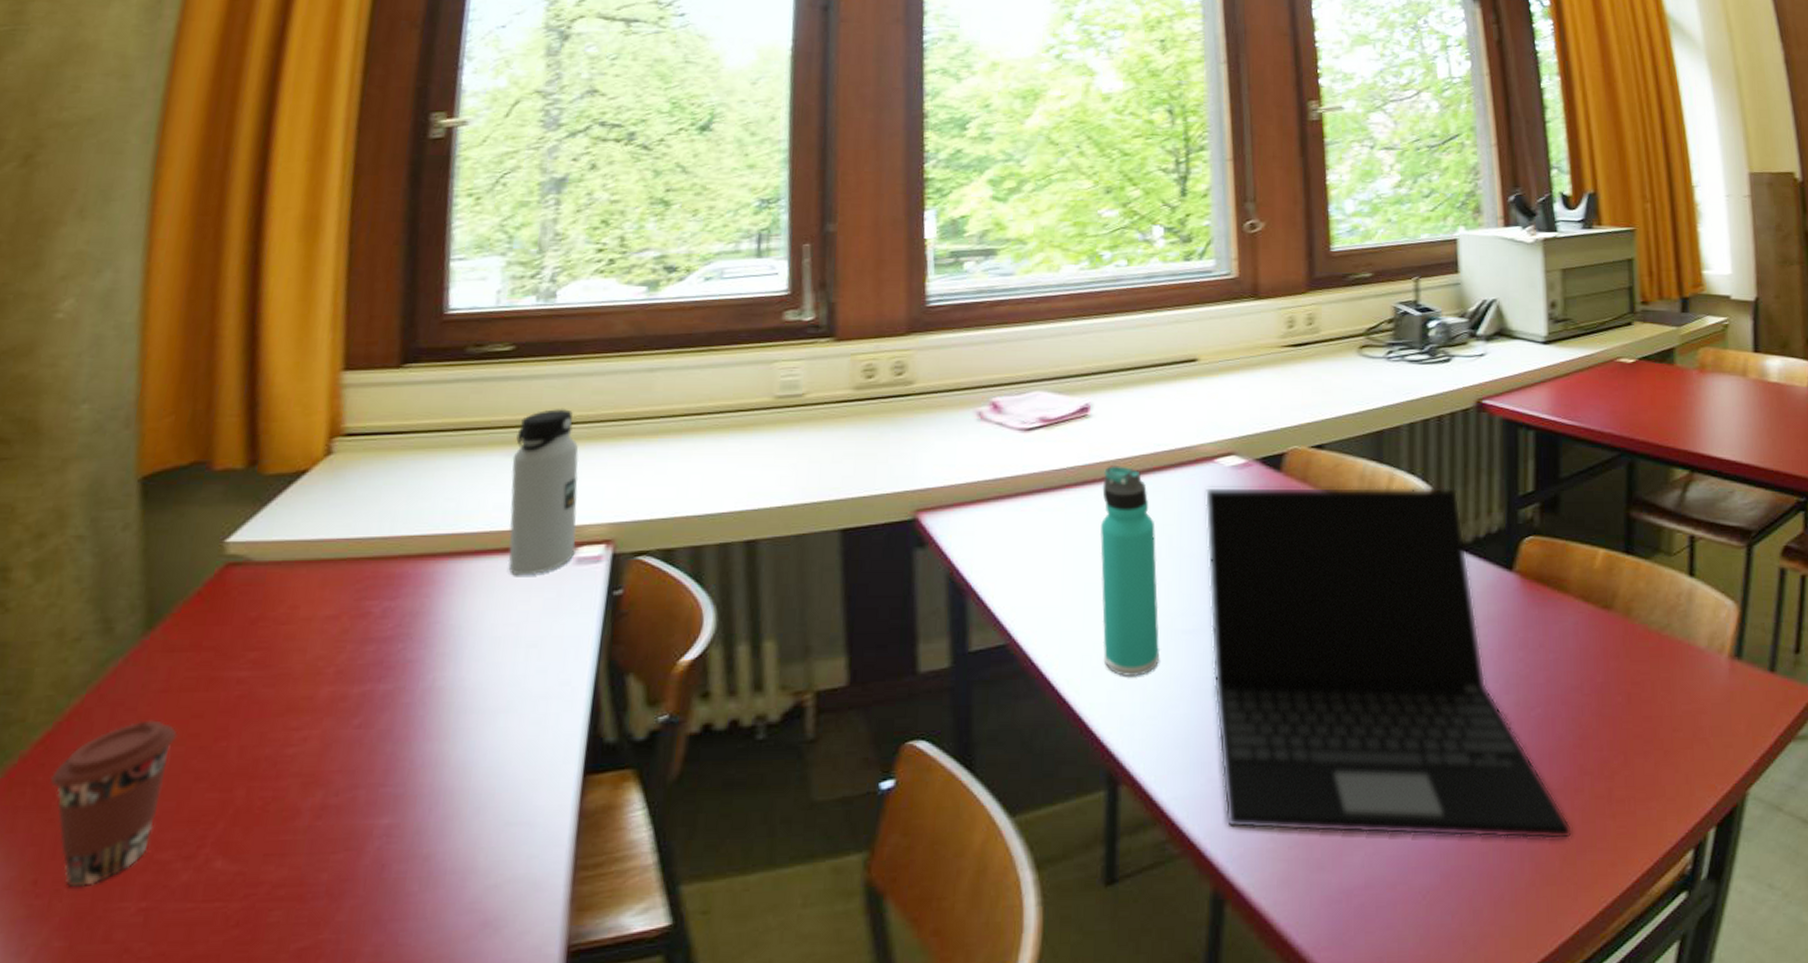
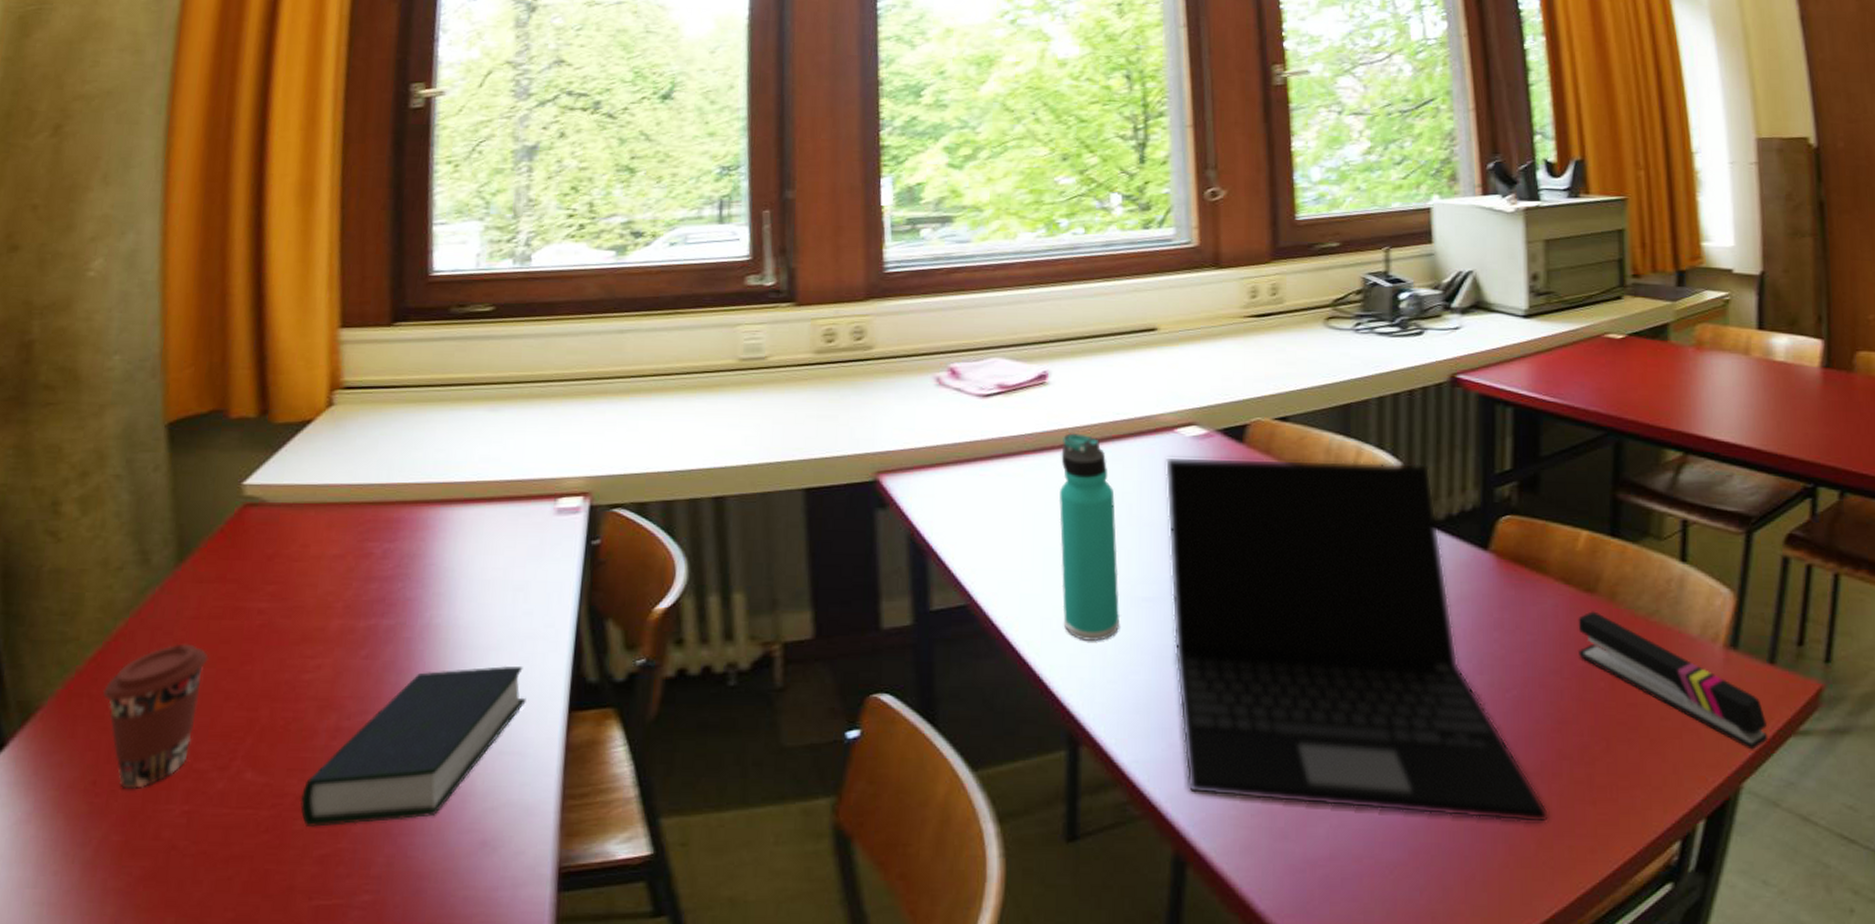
book: none [277,729,537,918] -> present [300,666,526,827]
water bottle: present [507,408,579,576] -> none [494,366,557,524]
stapler: none [1596,627,1771,757] -> present [1578,611,1769,750]

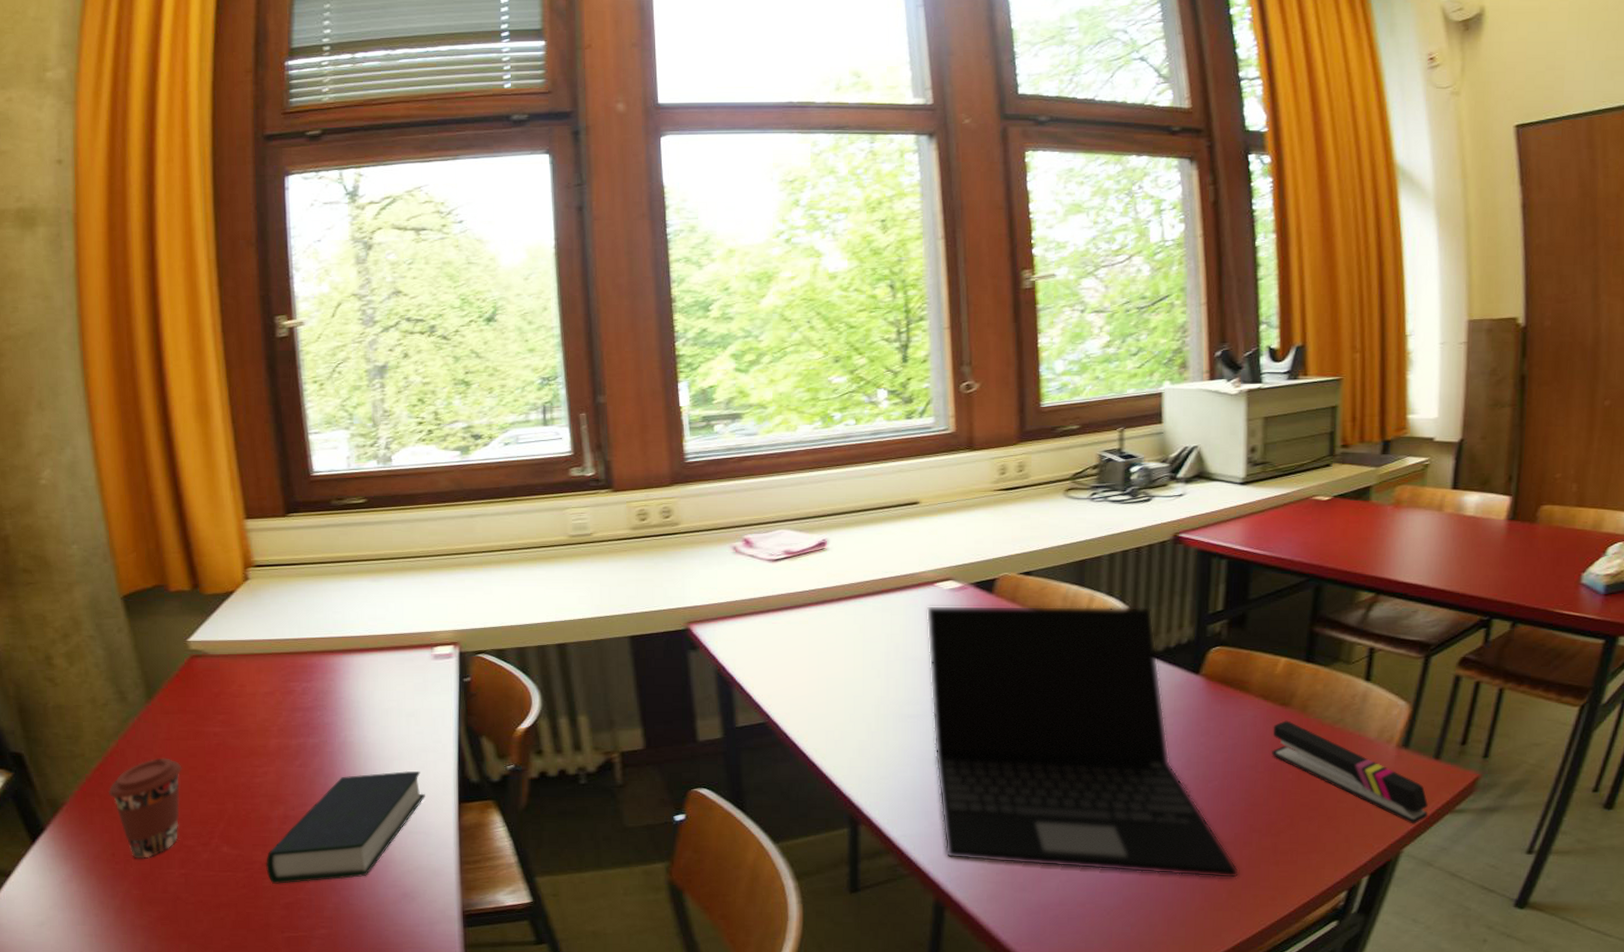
thermos bottle: present [1058,432,1119,641] -> none [838,587,889,748]

